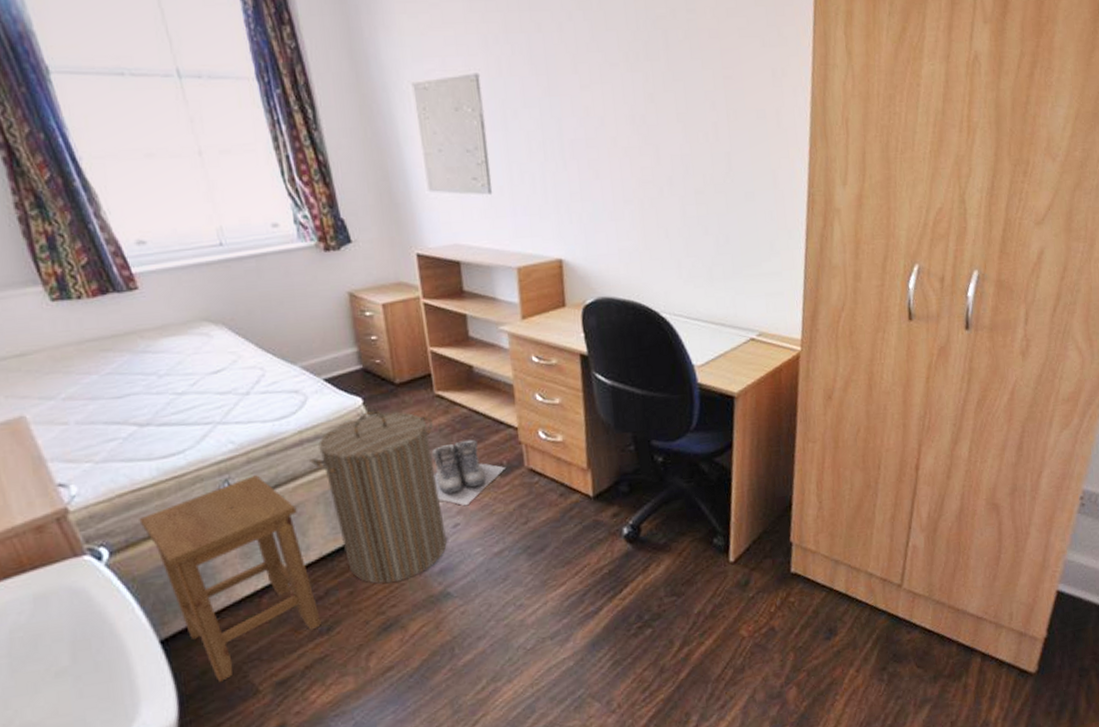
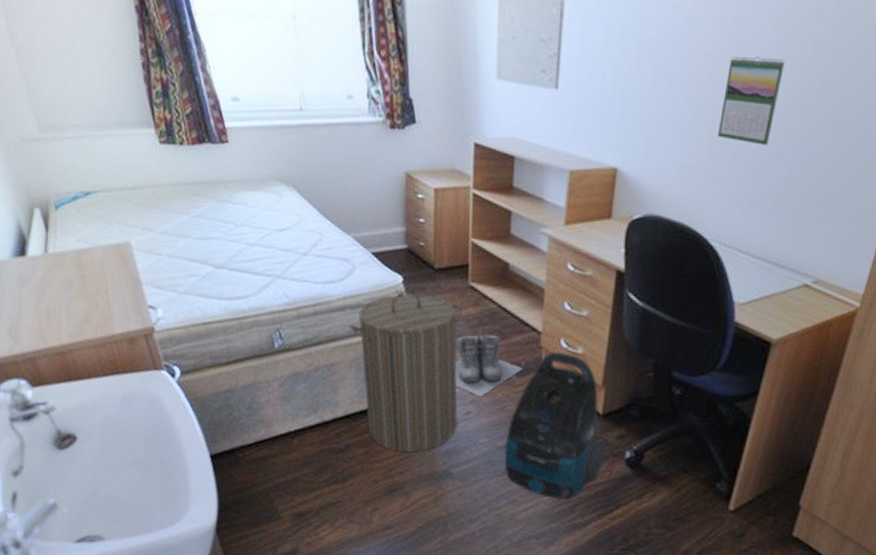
stool: present [139,474,321,682] -> none [206,329,338,501]
vacuum cleaner: none [501,443,604,593] -> present [504,352,606,500]
calendar: none [645,146,694,222] -> present [717,56,785,145]

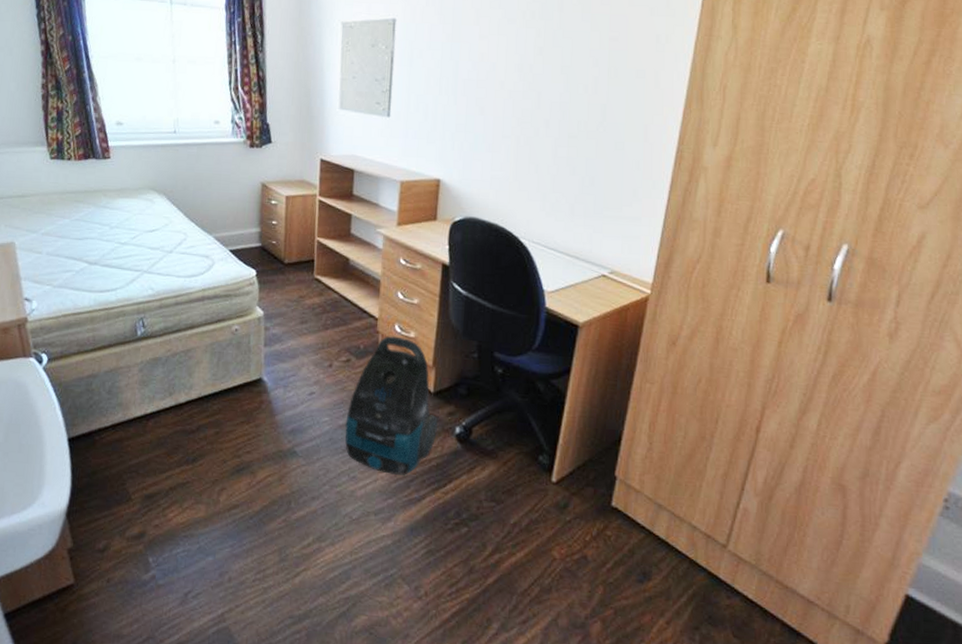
laundry hamper: present [349,289,463,452] -> none [206,282,308,432]
boots: present [455,334,524,396] -> none [300,321,362,377]
calendar: present [717,56,785,145] -> none [521,93,572,161]

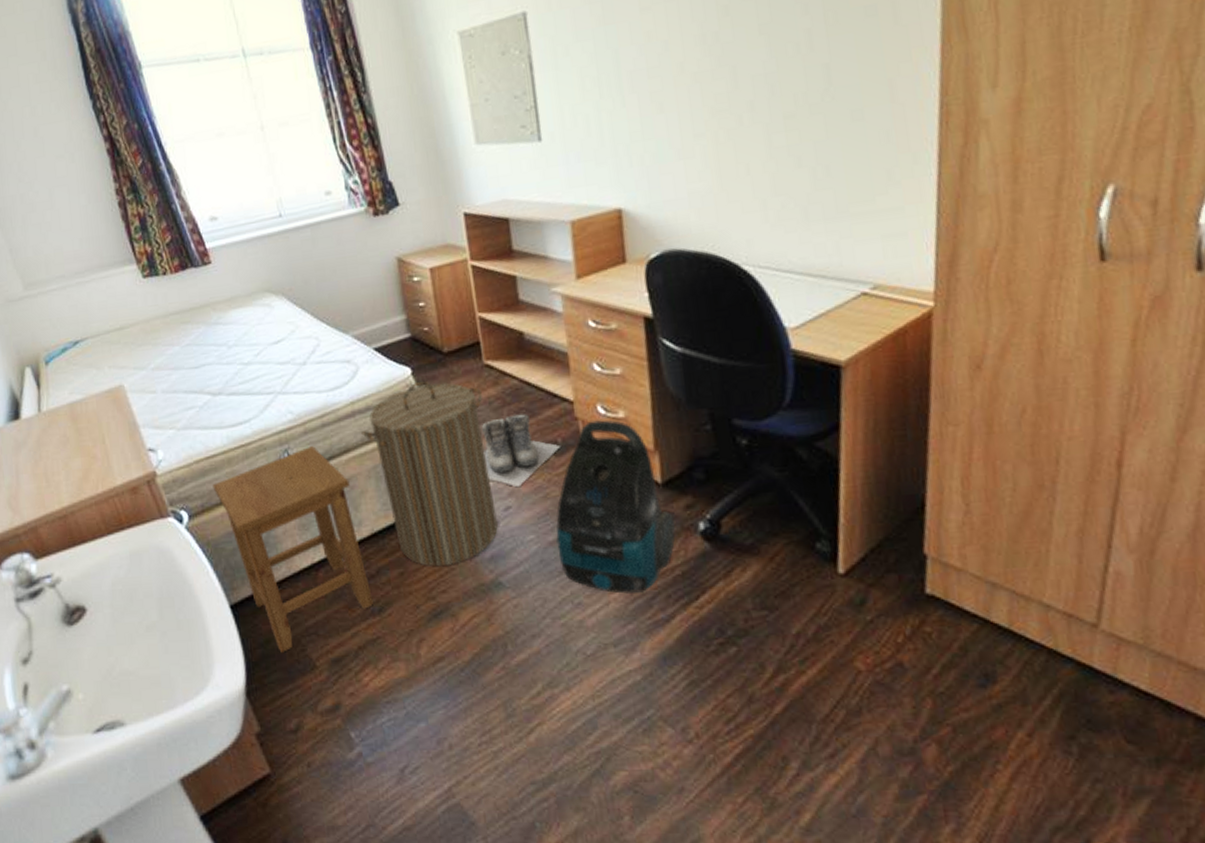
stool: none [73,318,190,484] -> present [212,445,373,653]
laundry hamper: none [206,282,308,432] -> present [361,380,499,566]
boots: none [300,321,362,377] -> present [481,414,561,487]

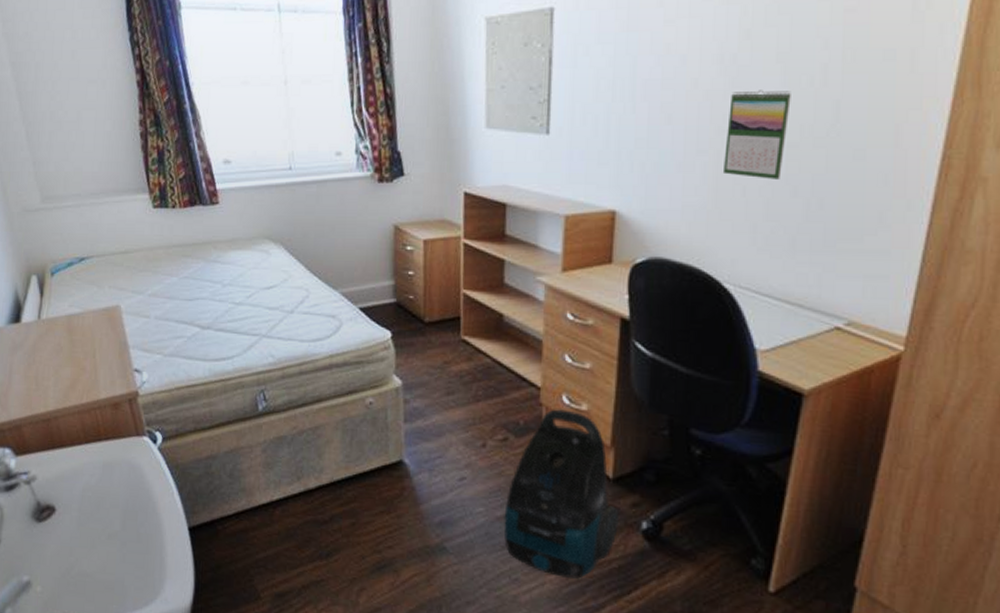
stool: present [212,445,373,653] -> none [189,390,322,580]
laundry hamper: present [361,380,499,566] -> none [335,345,455,523]
boots: present [481,414,561,487] -> none [447,391,523,460]
calendar: none [719,61,783,155] -> present [722,90,791,179]

